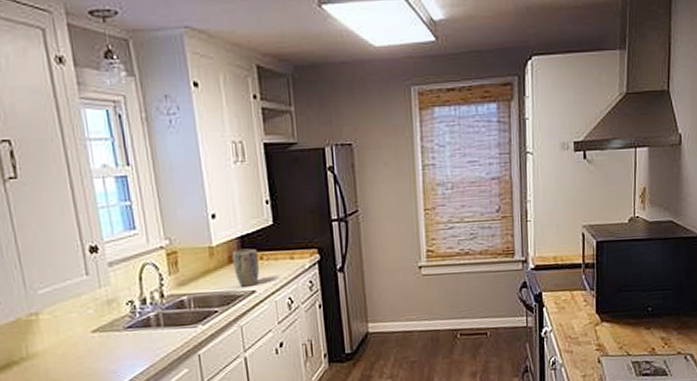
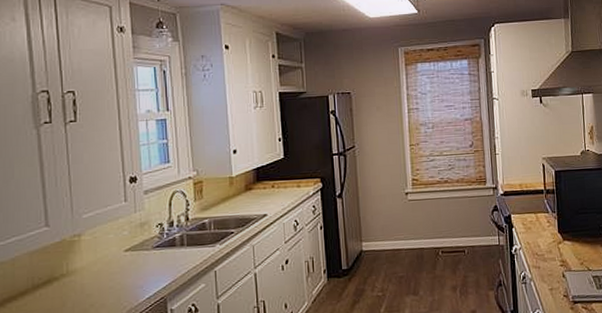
plant pot: present [232,248,259,287] -> none [249,178,271,211]

